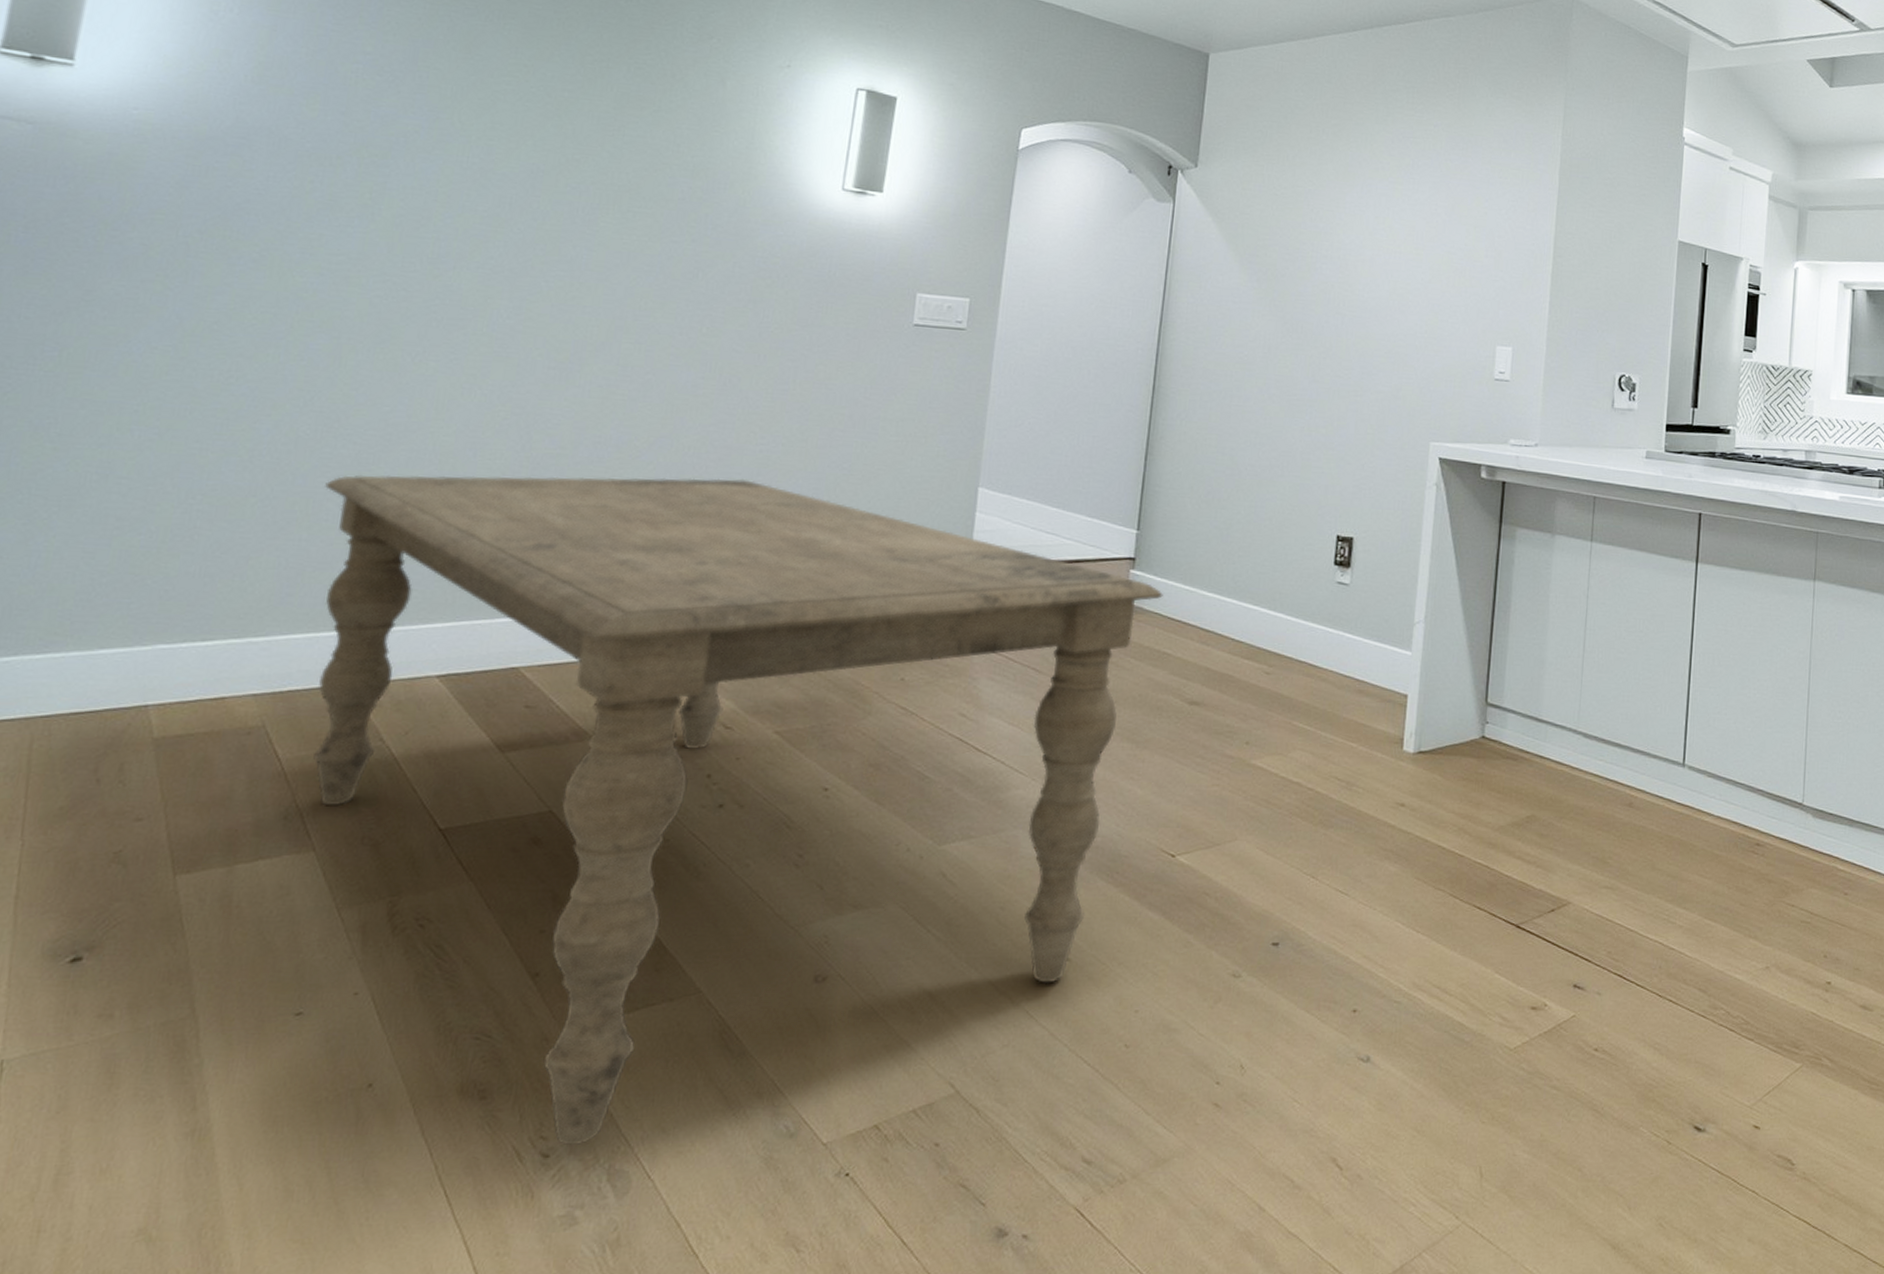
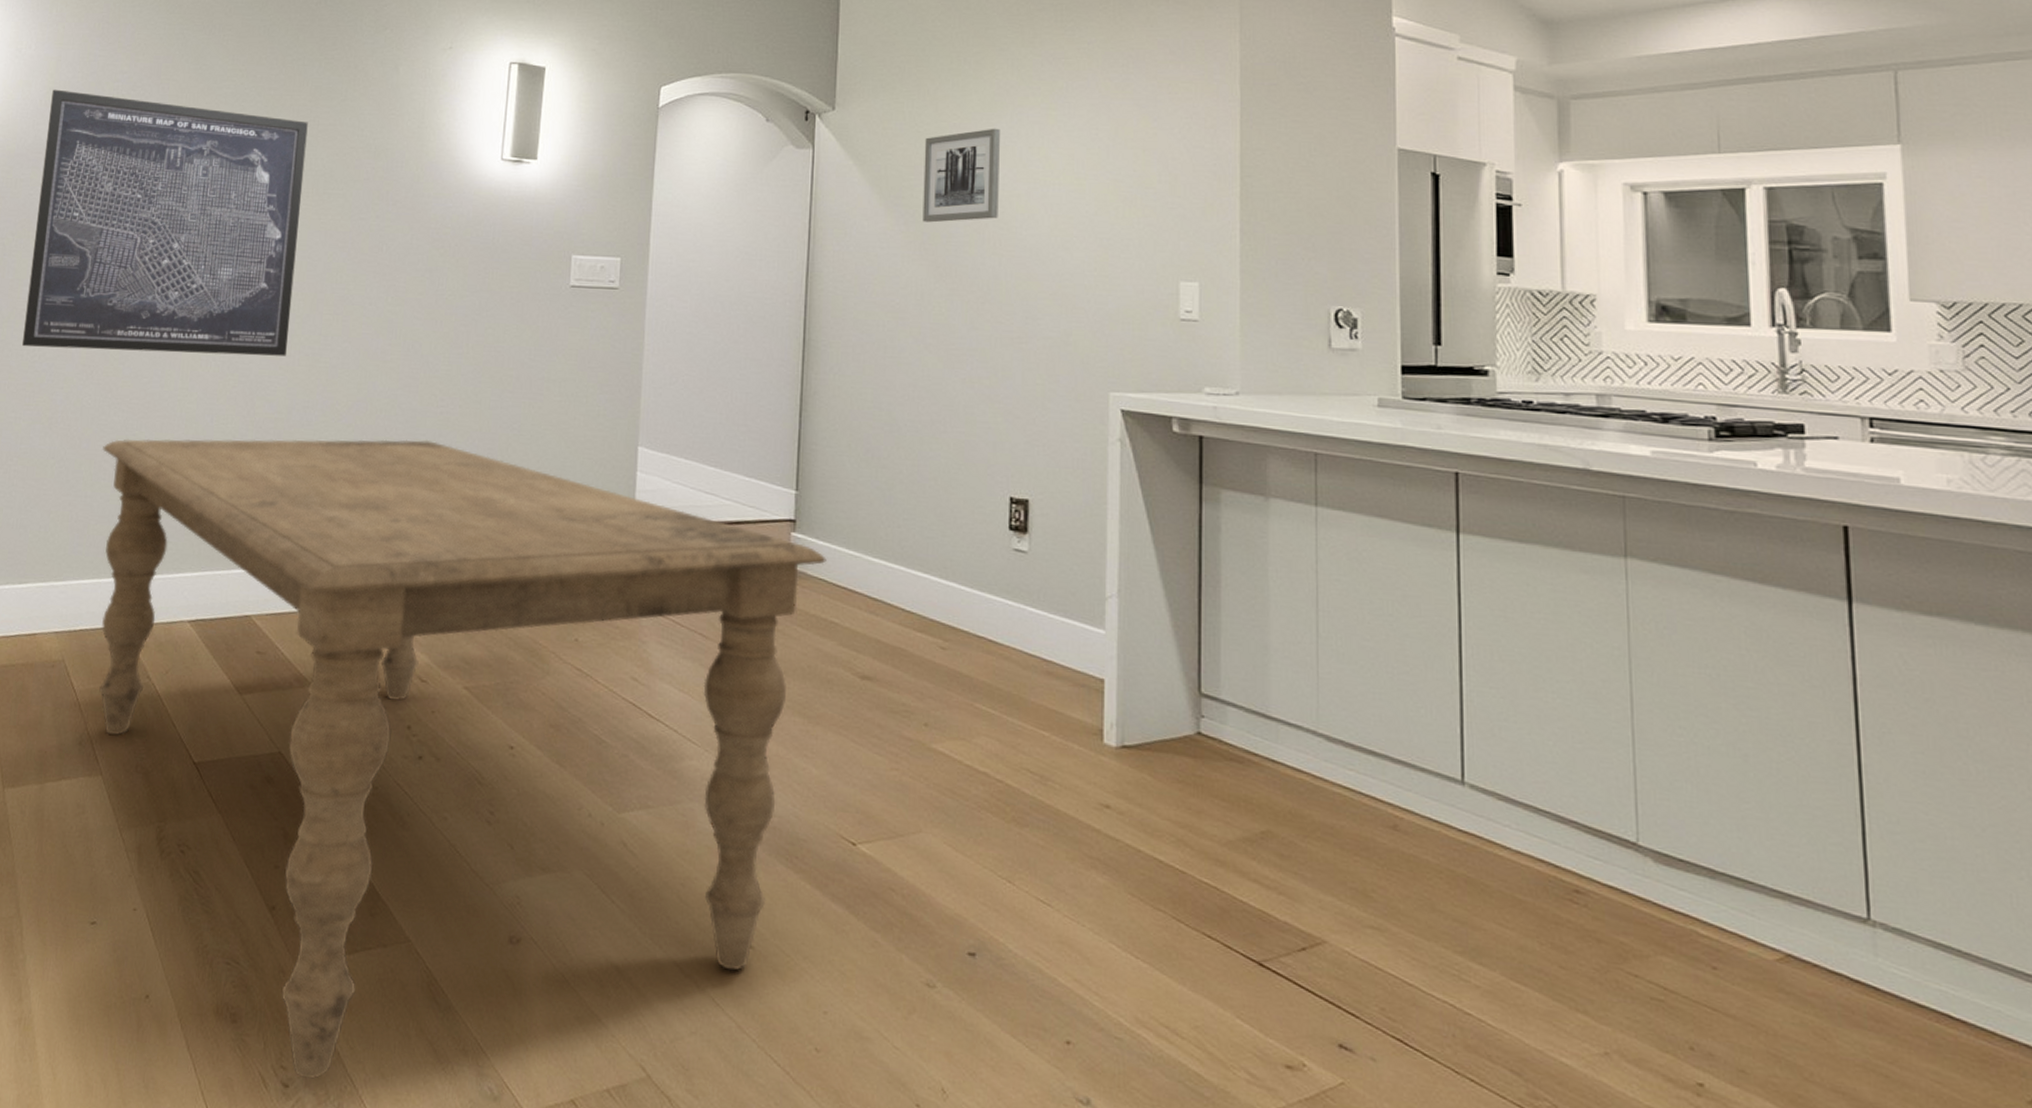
wall art: none [212,64,611,387] -> present [22,89,308,356]
wall art: none [1274,196,1351,282] -> present [922,128,1000,223]

